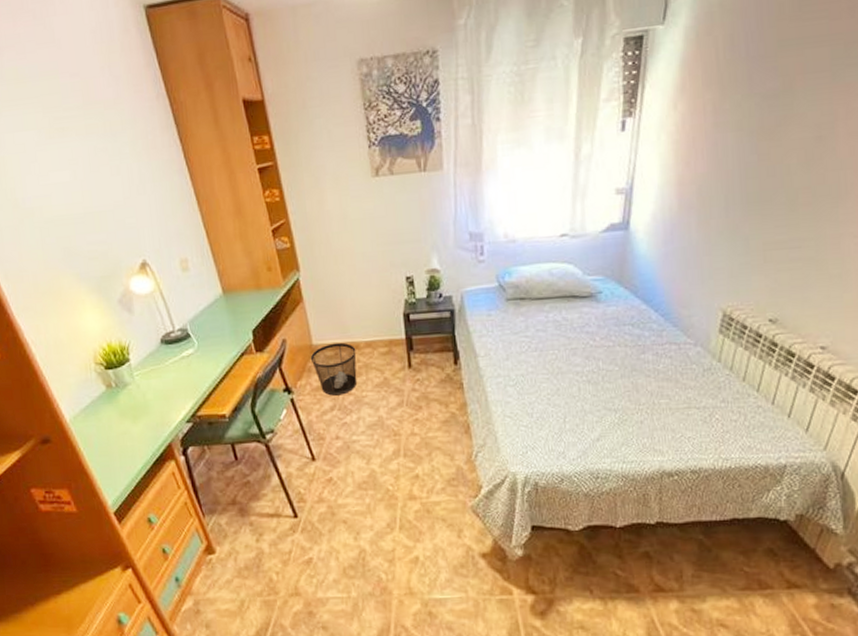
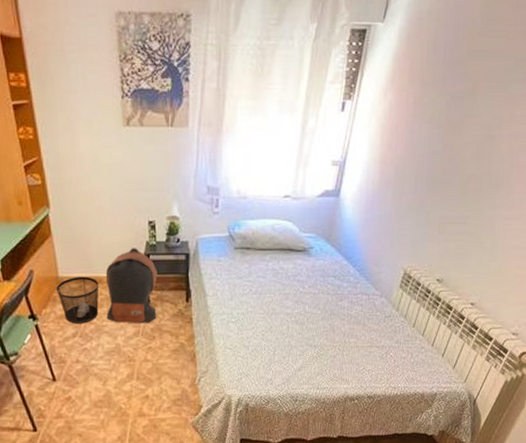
backpack: none [363,307,422,393] -> present [106,248,157,324]

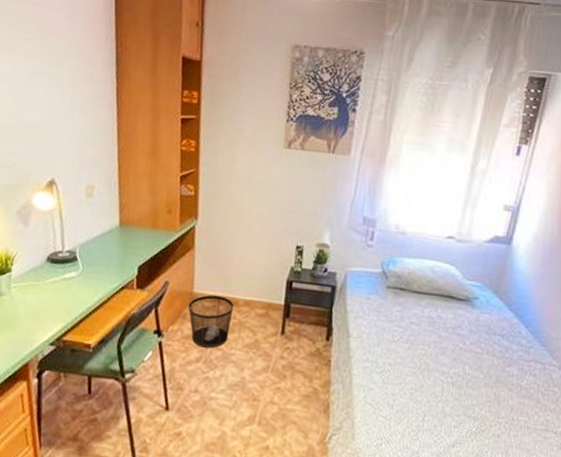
backpack: present [106,248,157,324] -> none [236,272,299,358]

